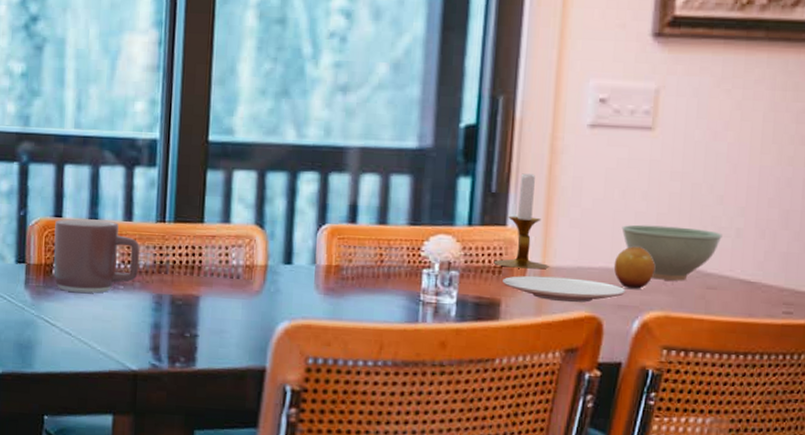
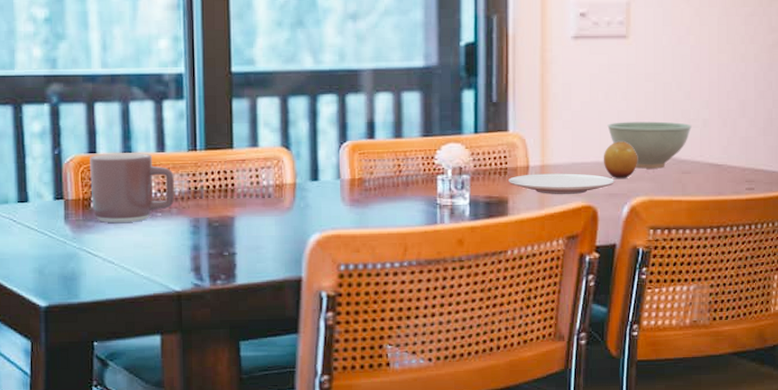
candlestick: present [493,173,549,269] -> none [499,83,548,168]

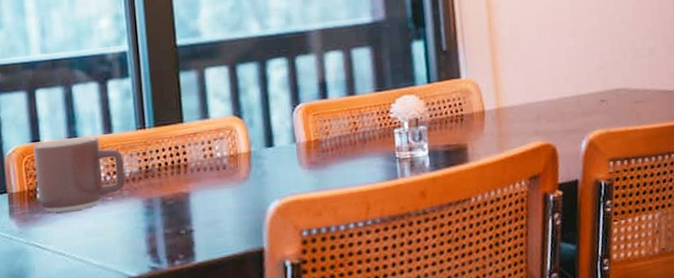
plate: present [509,173,614,195] -> none [466,112,570,137]
fruit: present [603,141,638,178] -> none [556,77,591,115]
bowl: present [607,121,692,169] -> none [557,53,639,103]

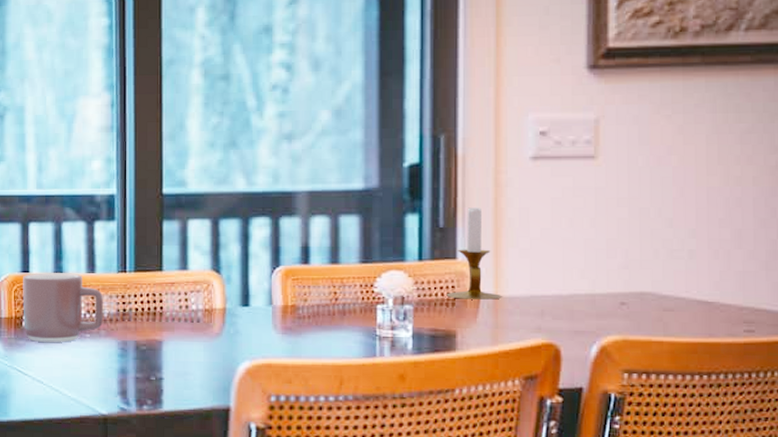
candlestick: none [455,29,503,114] -> present [446,207,502,300]

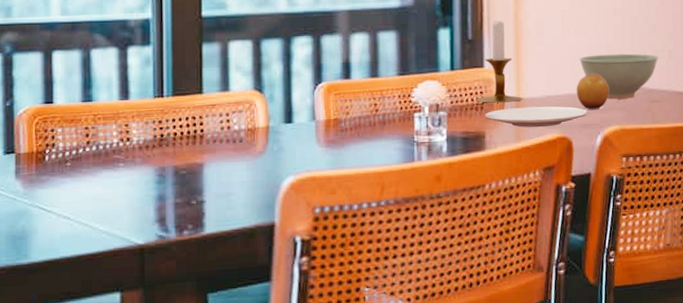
mug: present [23,273,104,342] -> none [45,101,139,176]
plate: none [457,306,581,331] -> present [485,106,588,128]
fruit: none [567,273,609,314] -> present [576,73,610,109]
bowl: none [572,251,675,305] -> present [579,53,659,99]

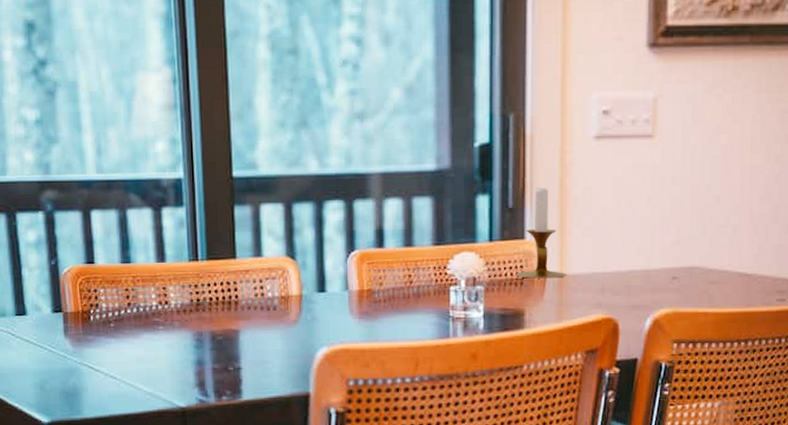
plate: present [485,106,588,128] -> none [525,284,637,307]
fruit: present [576,73,610,109] -> none [625,249,663,289]
bowl: present [579,53,659,99] -> none [630,228,721,279]

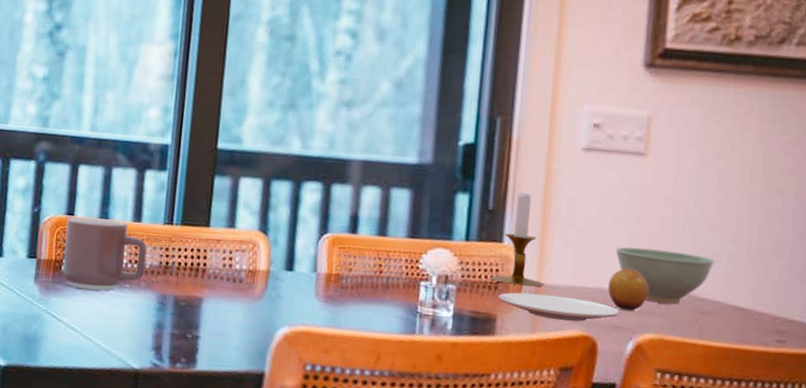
mug: none [88,263,177,336] -> present [62,217,147,291]
plate: none [525,284,637,307] -> present [498,292,619,322]
fruit: none [625,249,663,289] -> present [607,268,649,311]
bowl: none [630,228,721,279] -> present [615,247,715,305]

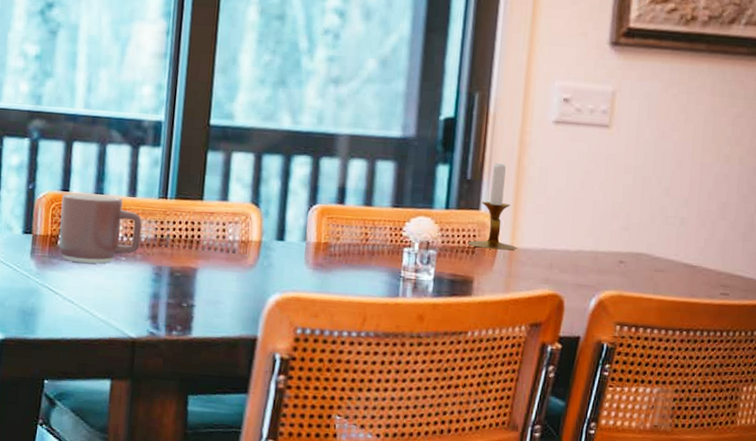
plate: present [498,292,619,322] -> none [475,256,584,281]
fruit: present [607,268,649,311] -> none [574,231,611,270]
bowl: present [615,247,715,305] -> none [581,212,669,264]

